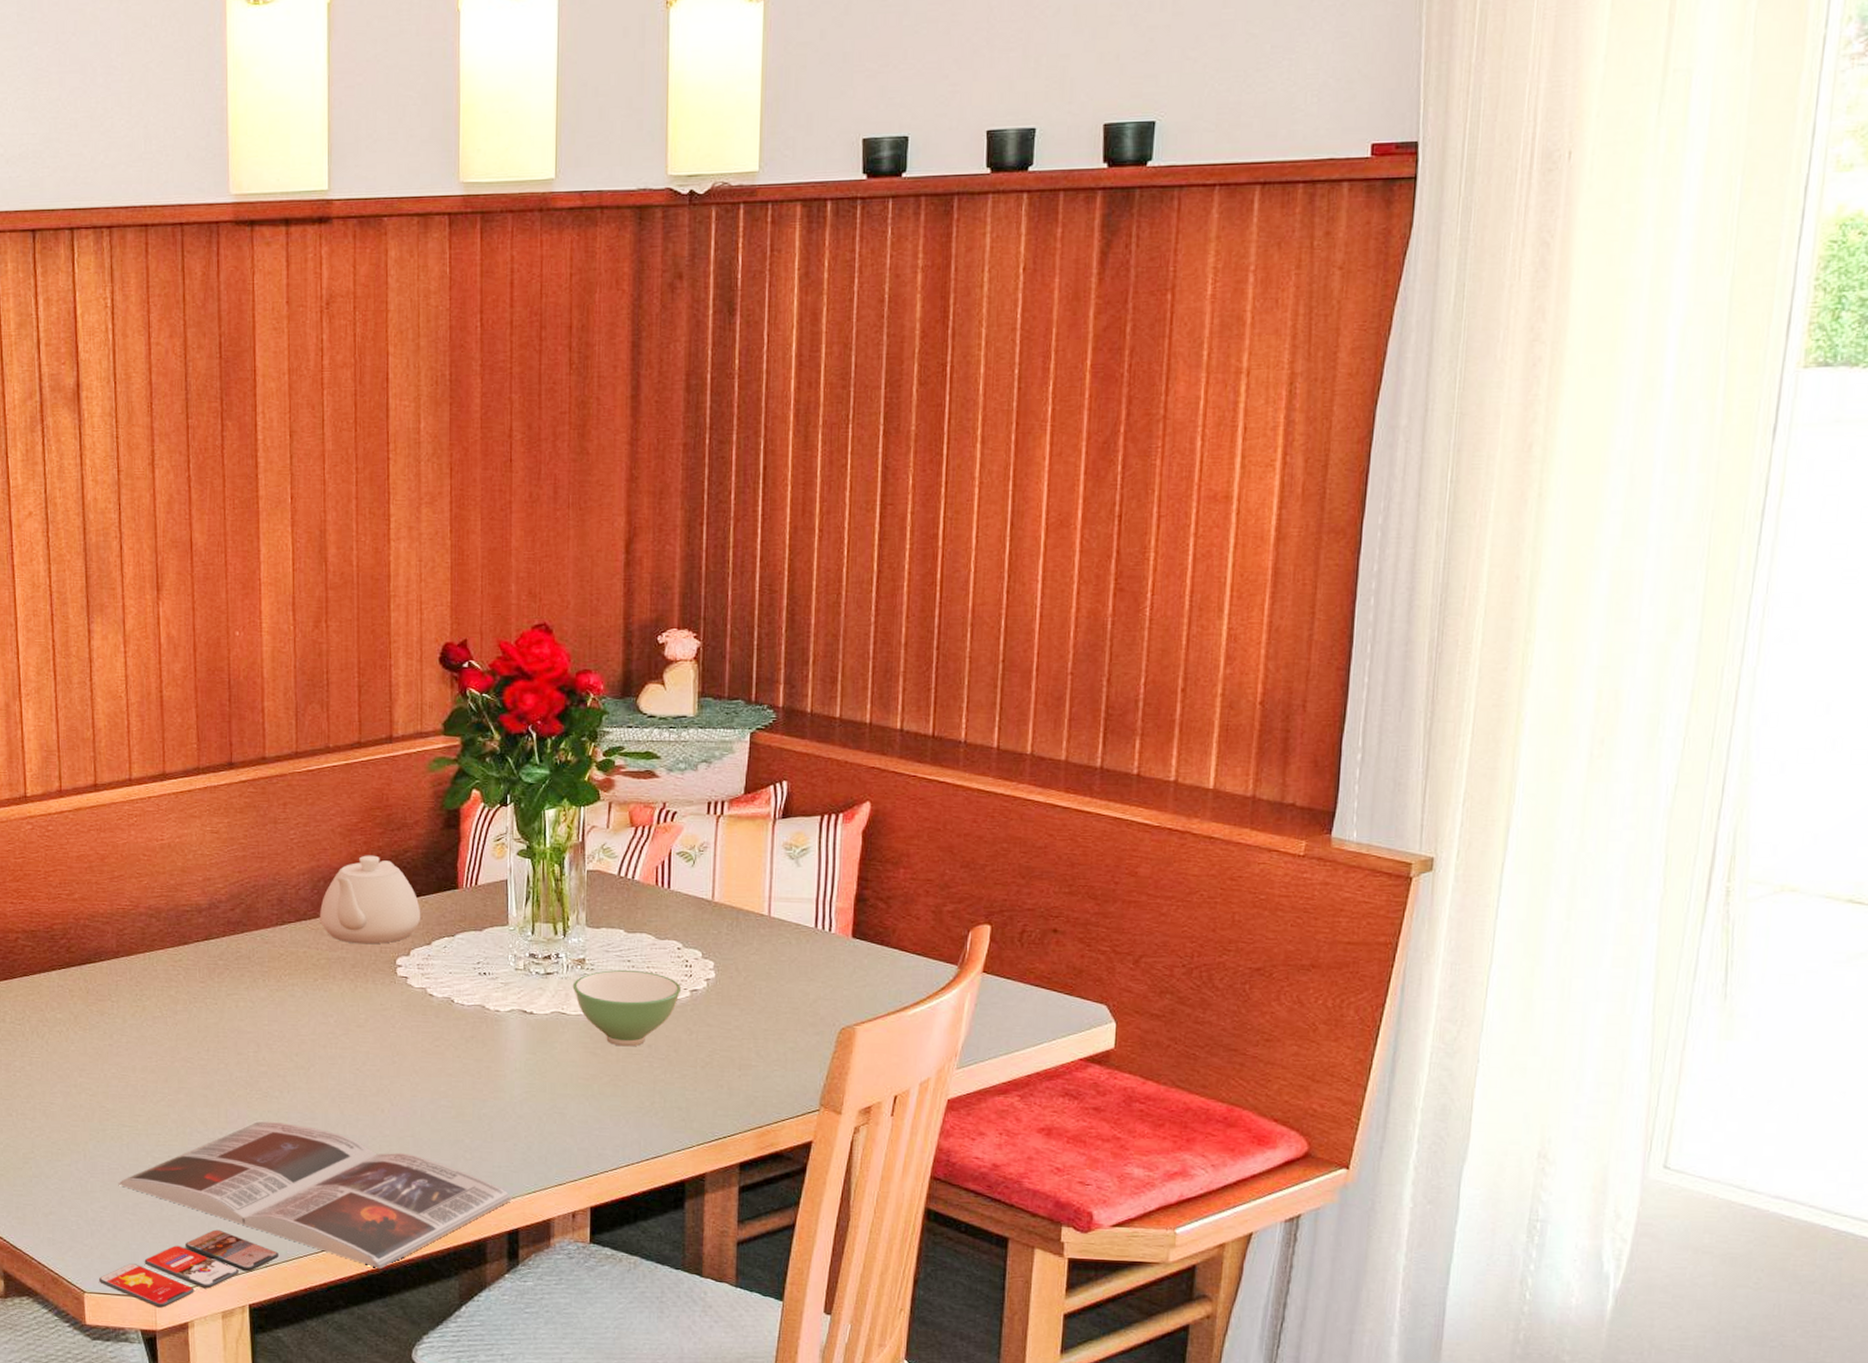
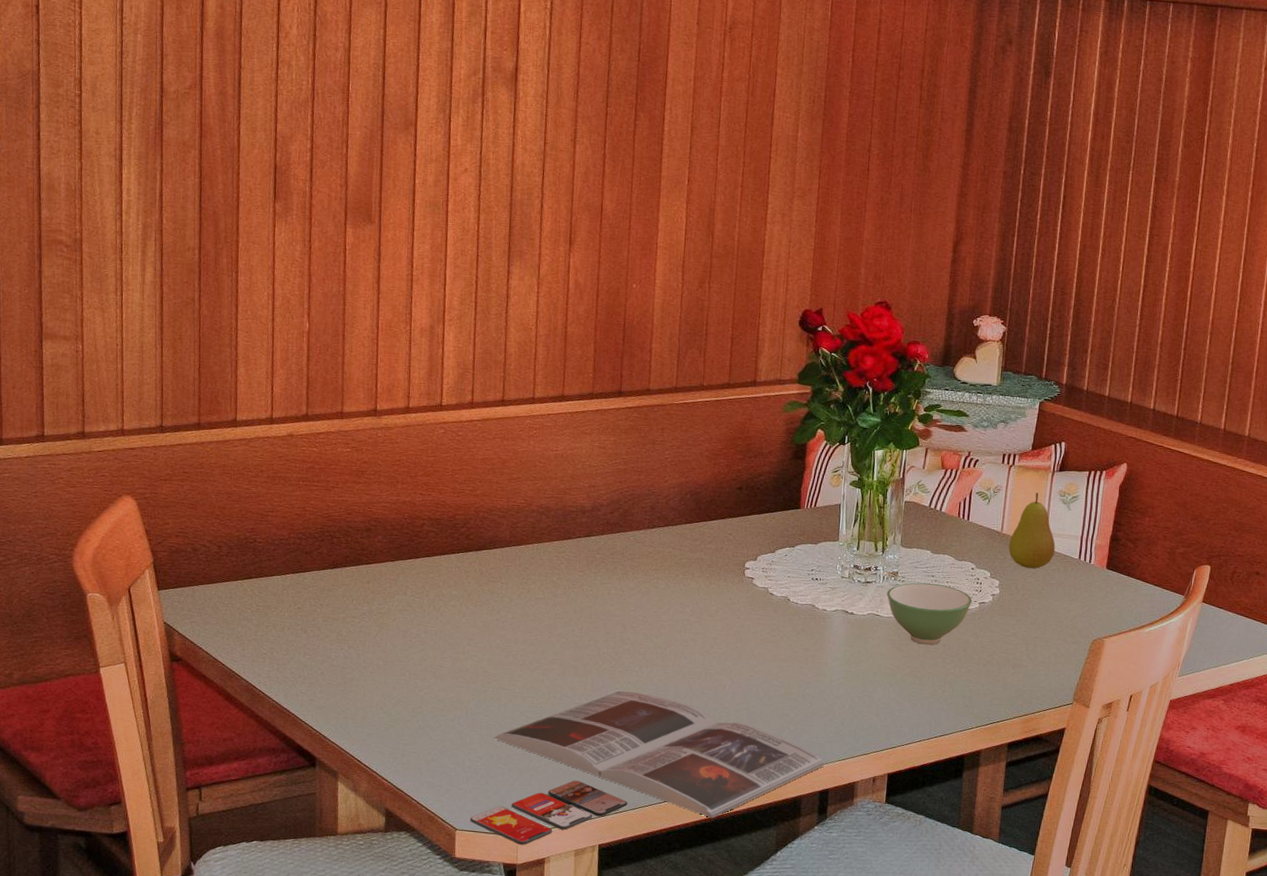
teapot: present [319,855,421,945] -> none [684,476,769,549]
fruit: none [723,848,783,943] -> present [1008,493,1055,569]

